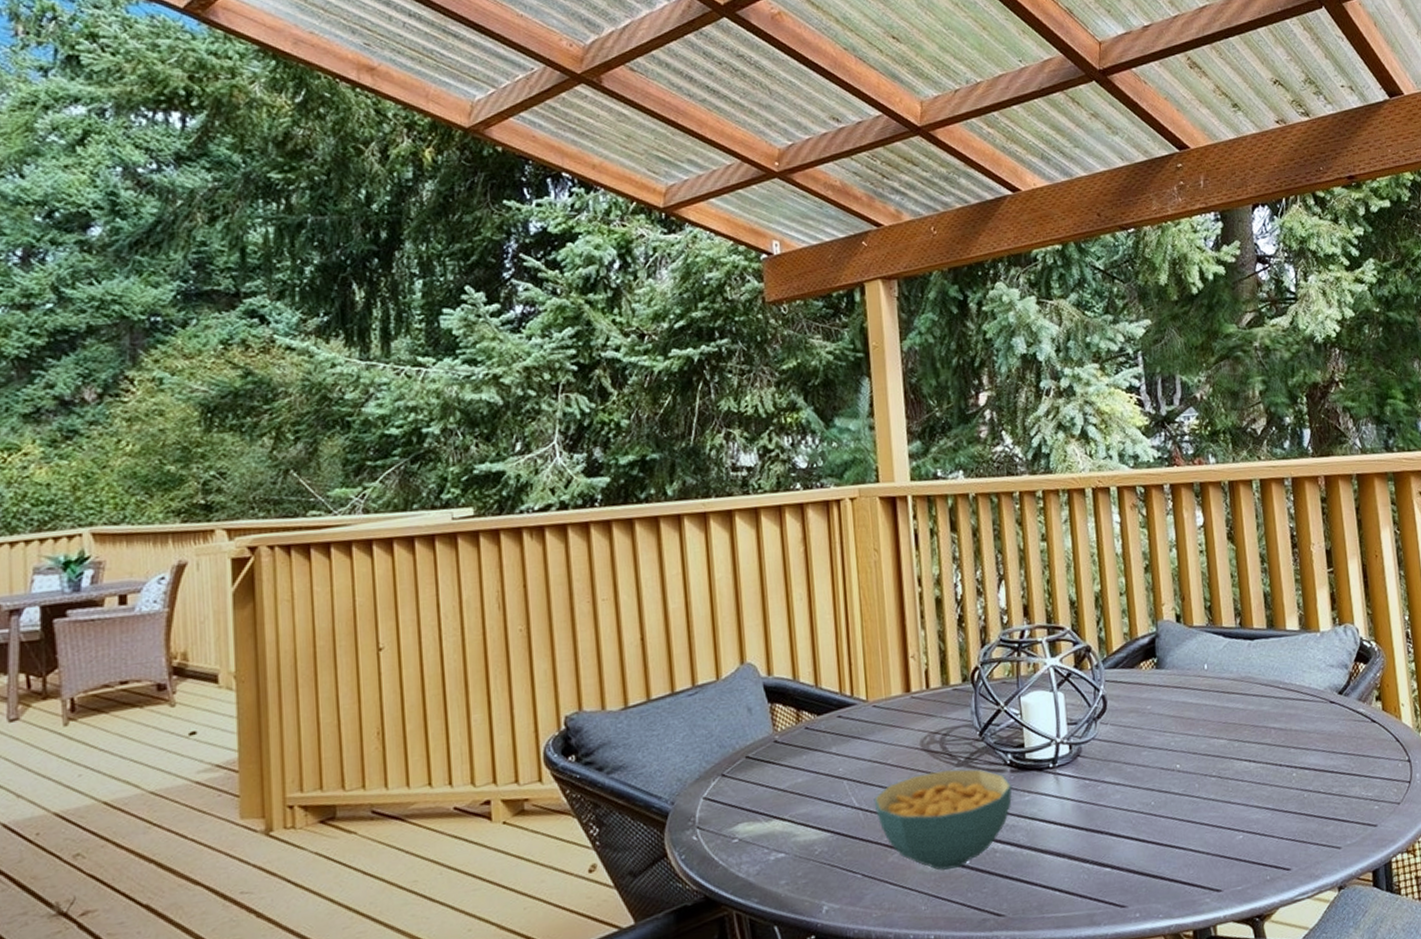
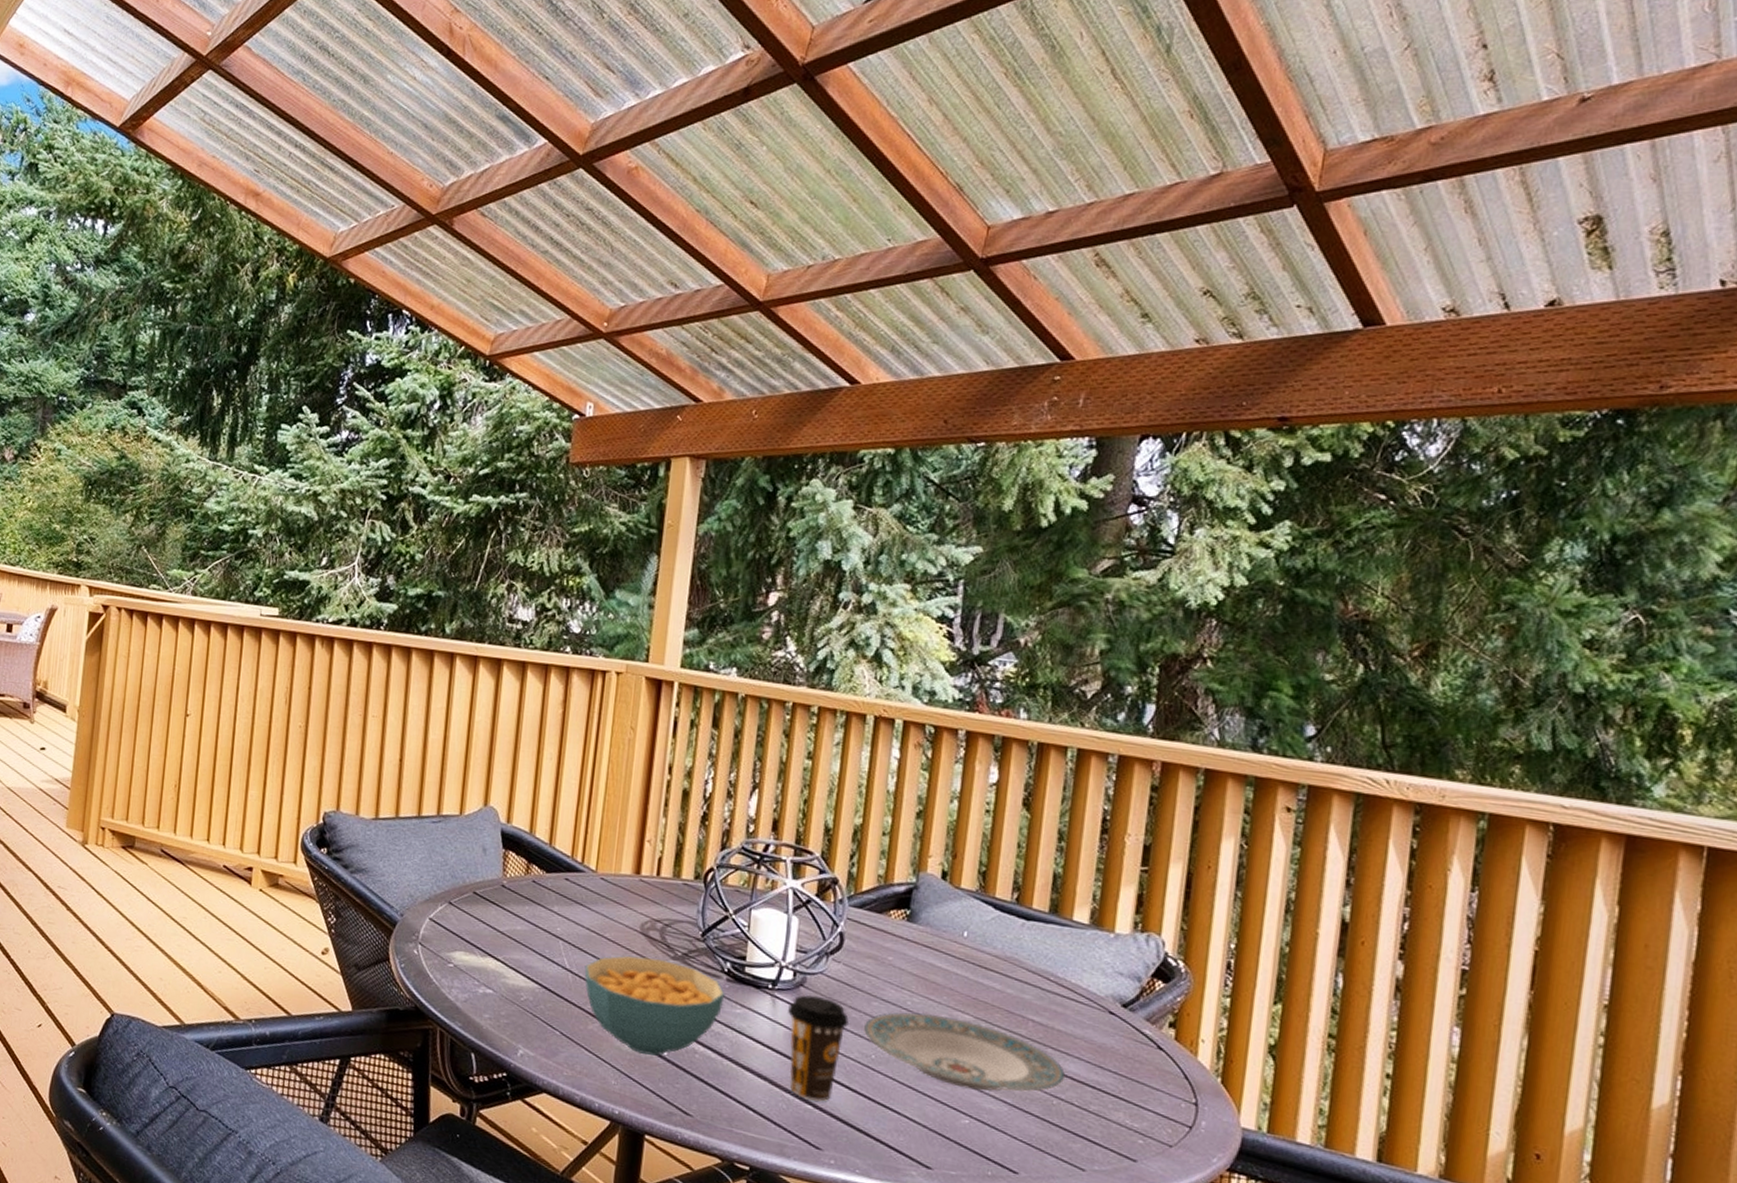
coffee cup: none [1071,761,1126,864] -> present [788,994,849,1102]
plate: none [1140,744,1310,808] -> present [864,1011,1066,1092]

